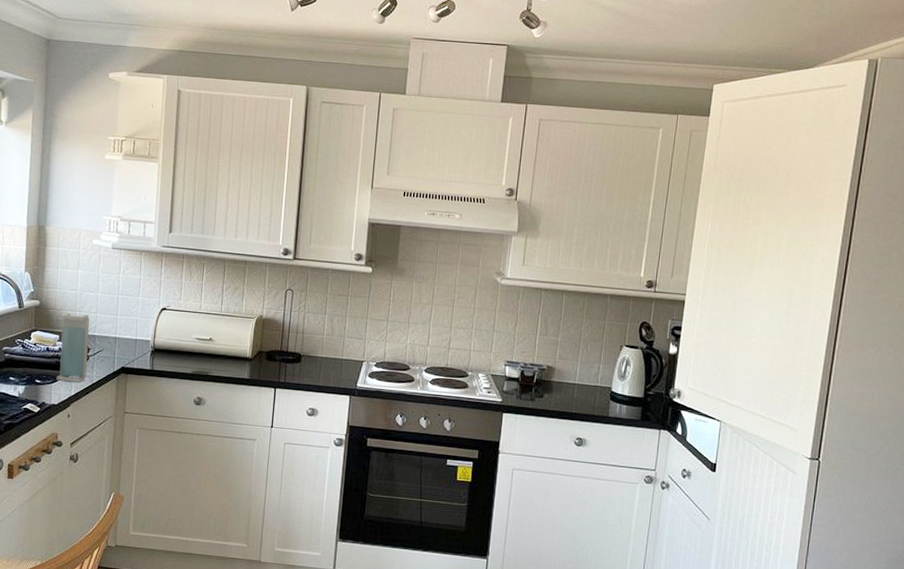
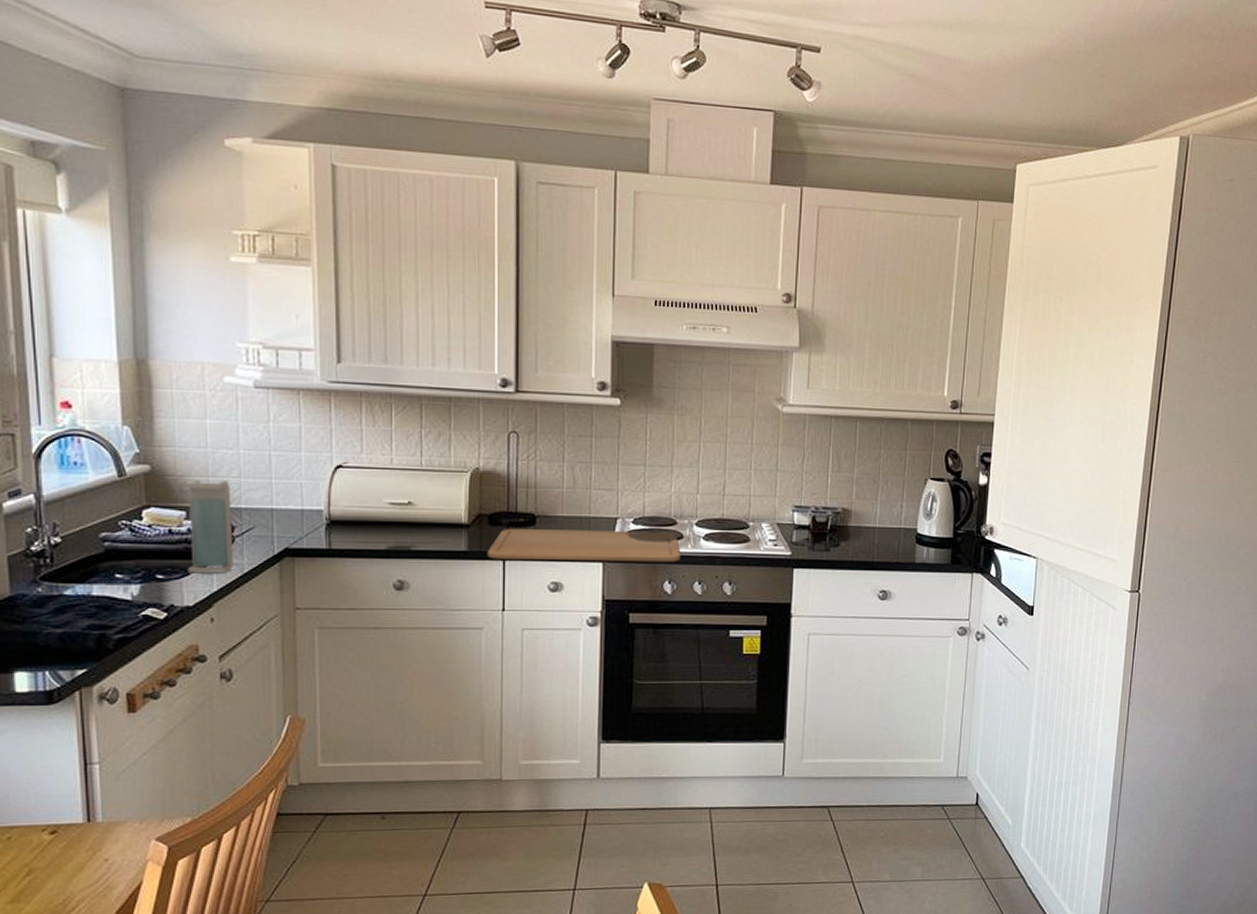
chopping board: none [263,364,412,400] -> present [487,529,681,562]

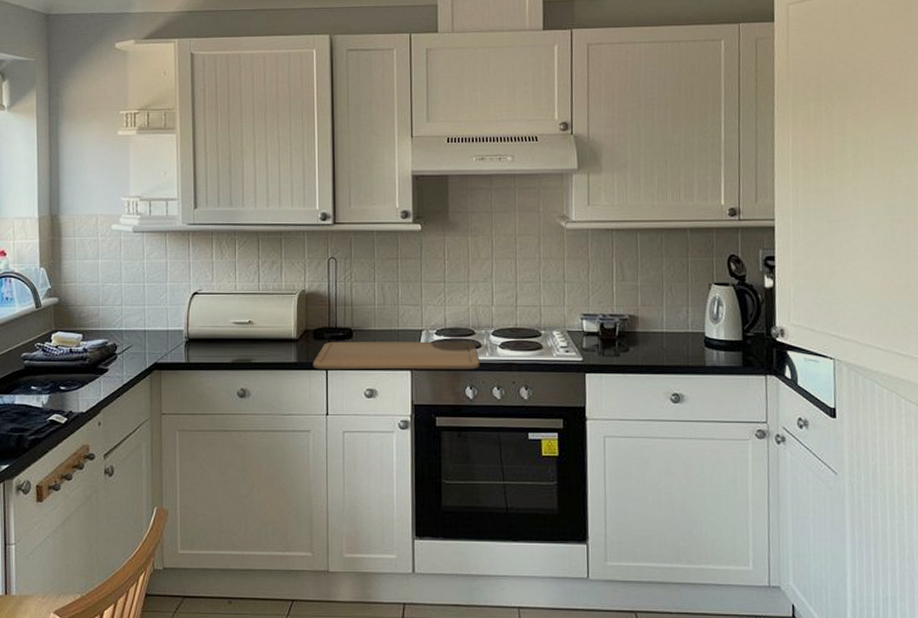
soap dispenser: present [184,479,234,574] -> none [82,307,116,385]

